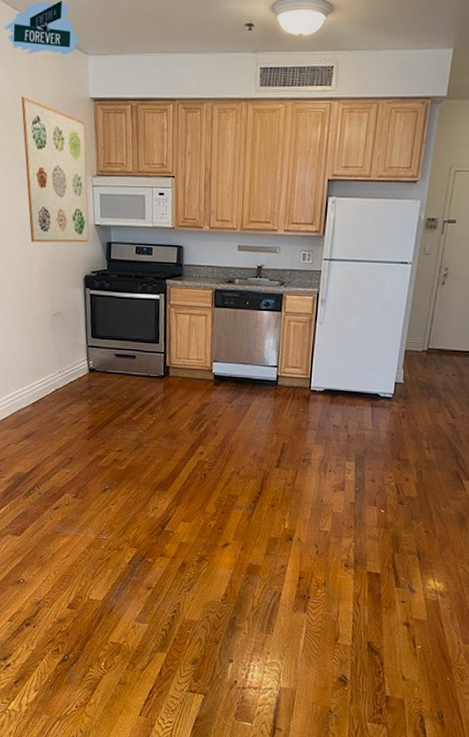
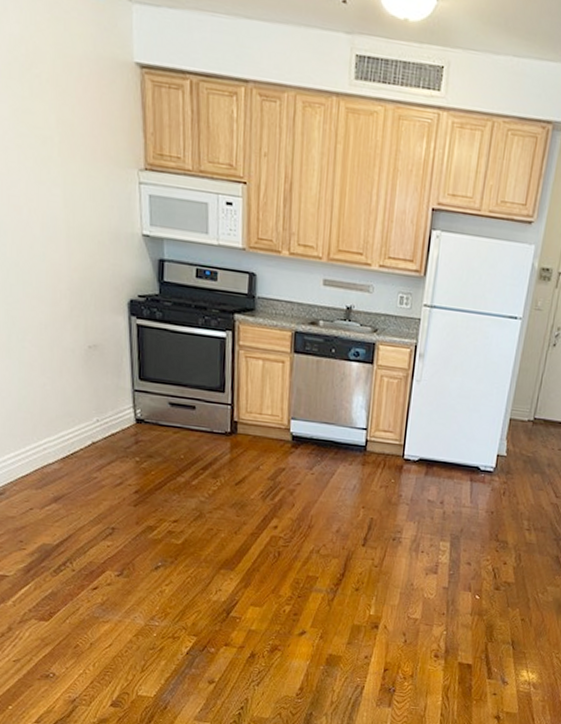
wall art: present [21,97,90,243] -> none [39,47,136,258]

